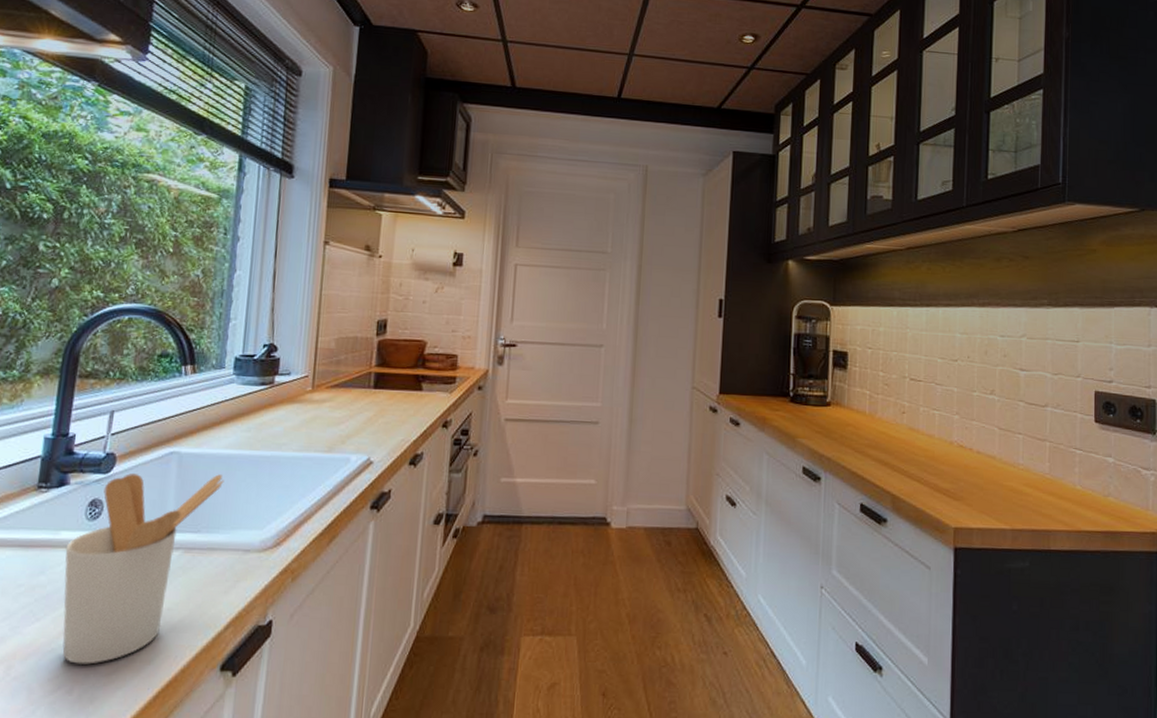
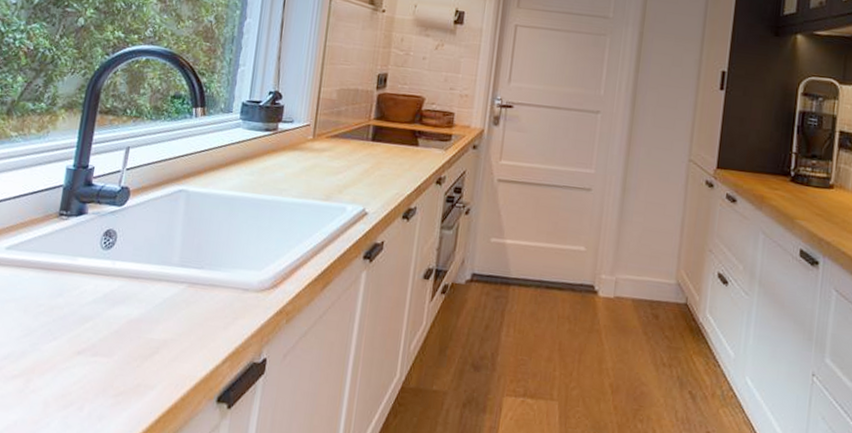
utensil holder: present [62,473,225,665] -> none [76,207,228,385]

